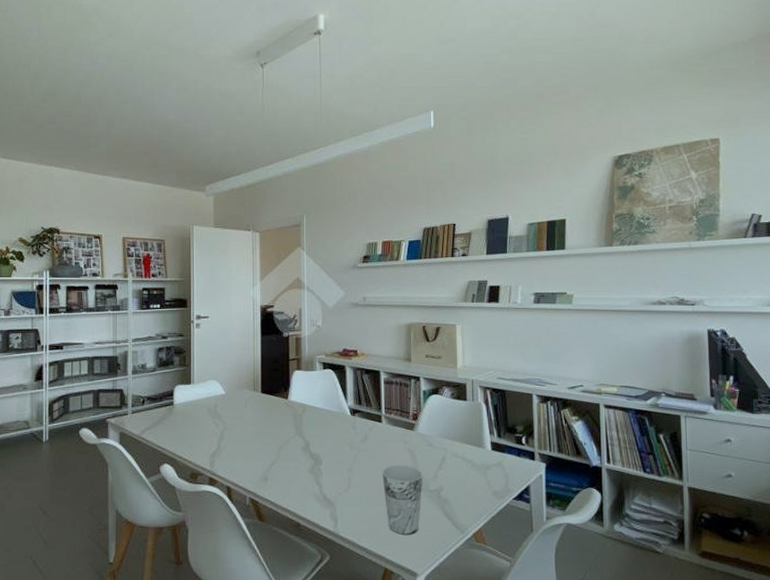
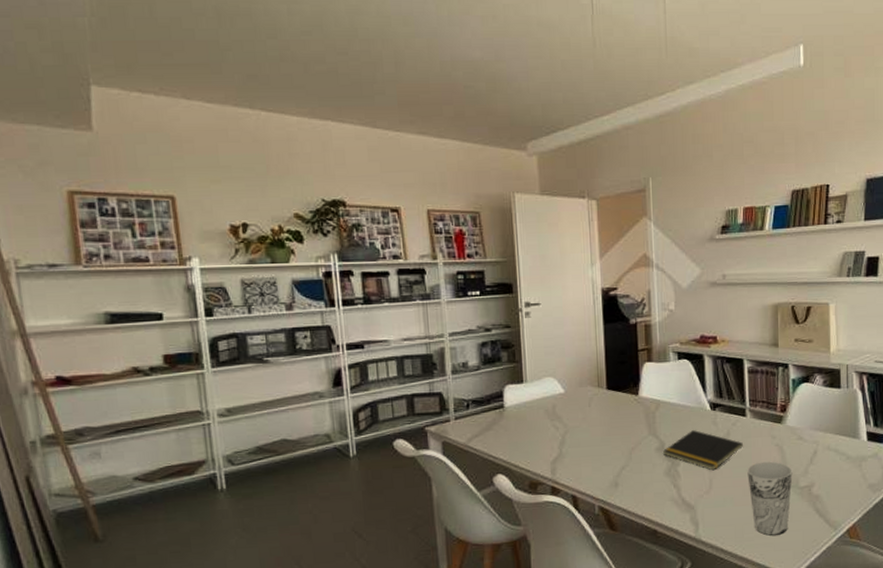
notepad: none [308,433,379,471] -> present [663,430,743,471]

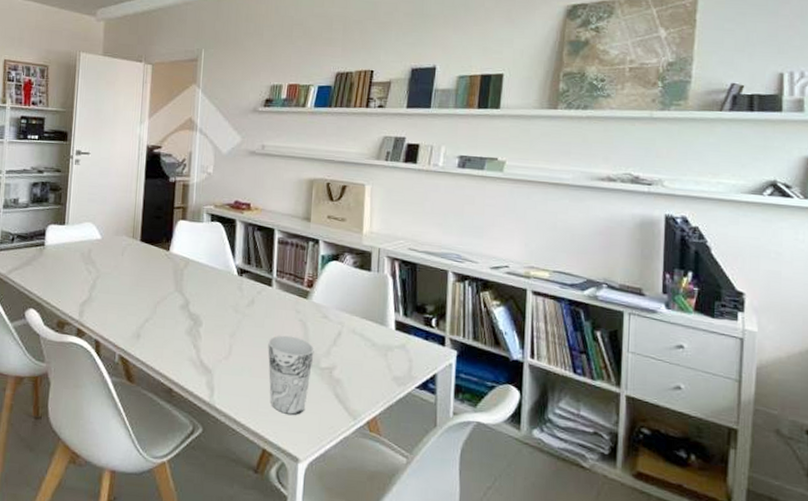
notepad: present [663,430,743,471] -> none [187,293,266,337]

